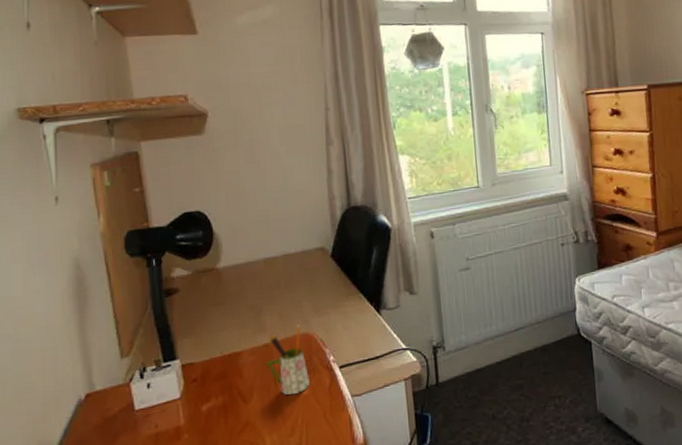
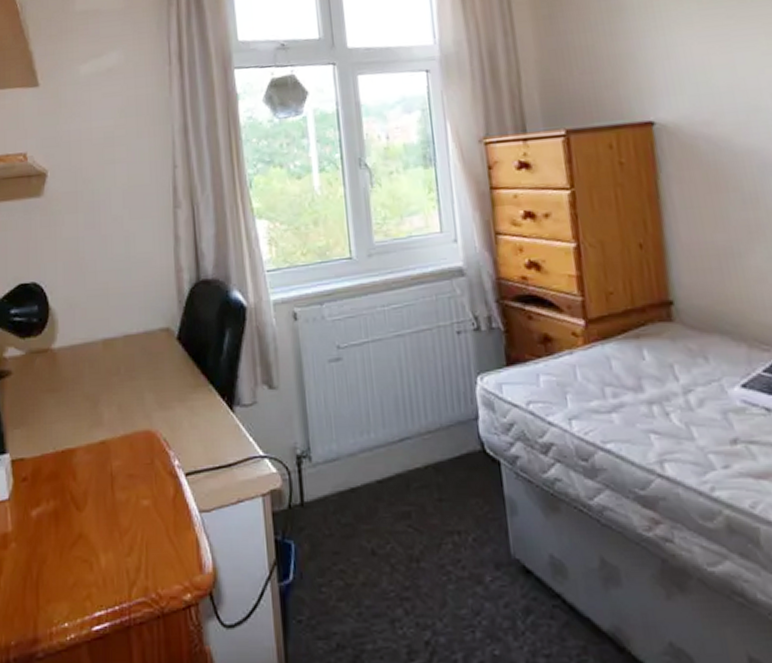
pen holder: present [265,323,311,395] -> none [102,418,152,504]

